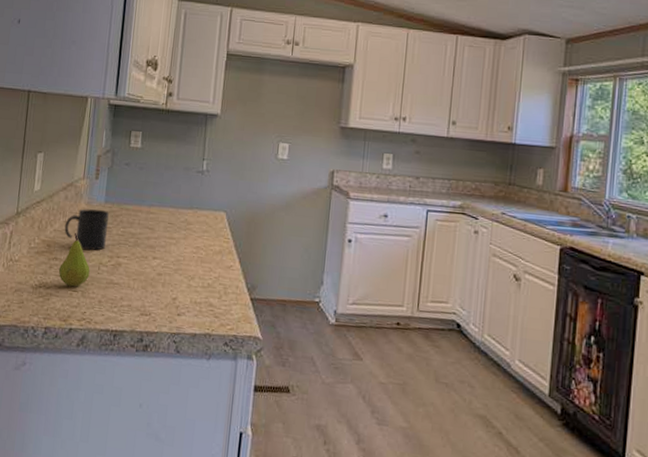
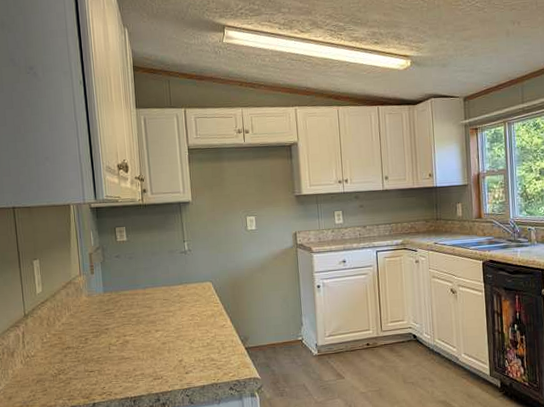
fruit: present [59,233,90,287] -> none [74,323,102,369]
mug: present [64,209,109,251] -> none [71,299,111,336]

